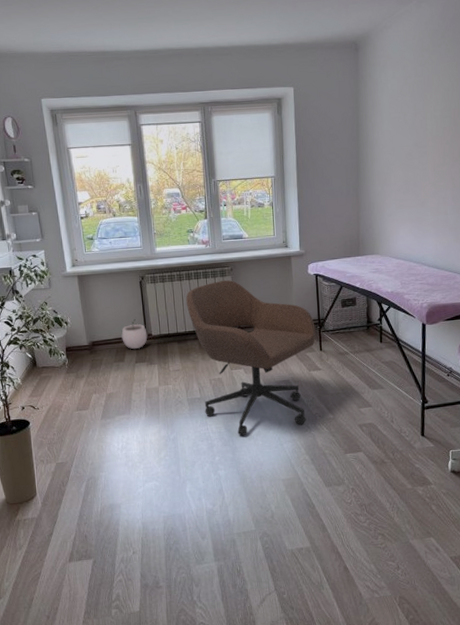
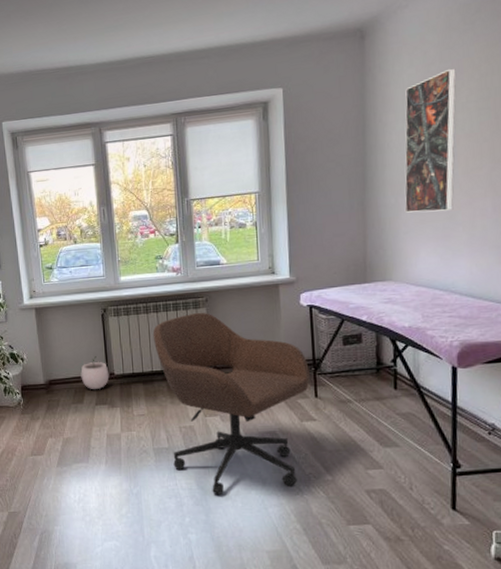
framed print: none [388,82,427,199] -> present [404,68,456,213]

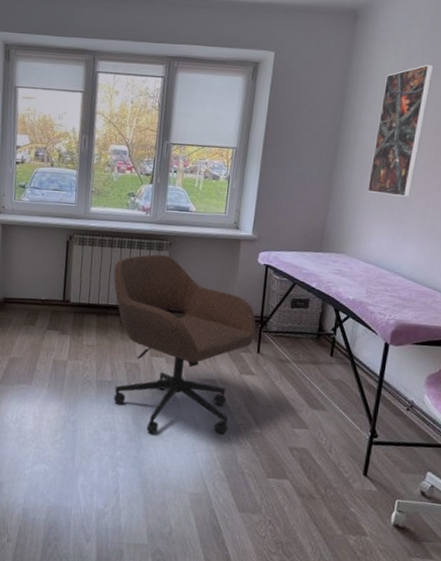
plant pot: present [80,356,109,390] -> none [36,281,66,315]

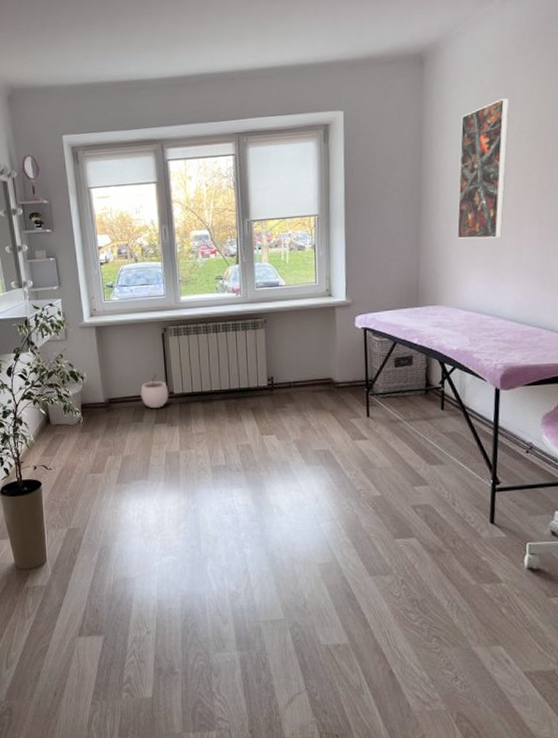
plant pot: none [36,281,66,315] -> present [140,375,169,409]
office chair: present [113,254,256,434] -> none [212,334,362,510]

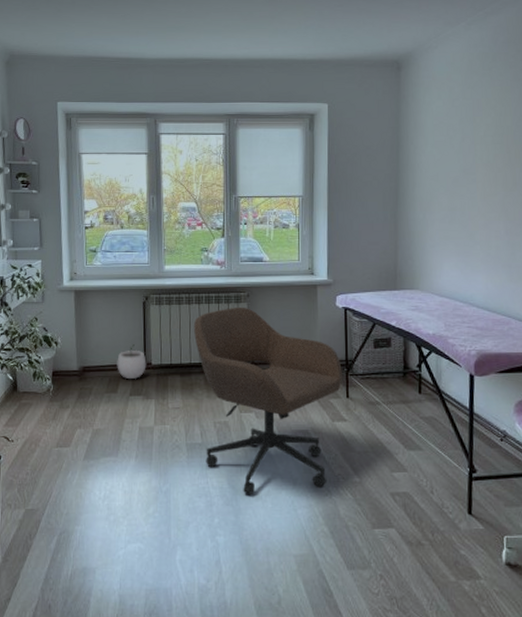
office chair: none [212,334,362,510] -> present [193,308,342,494]
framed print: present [456,97,510,239] -> none [431,105,476,229]

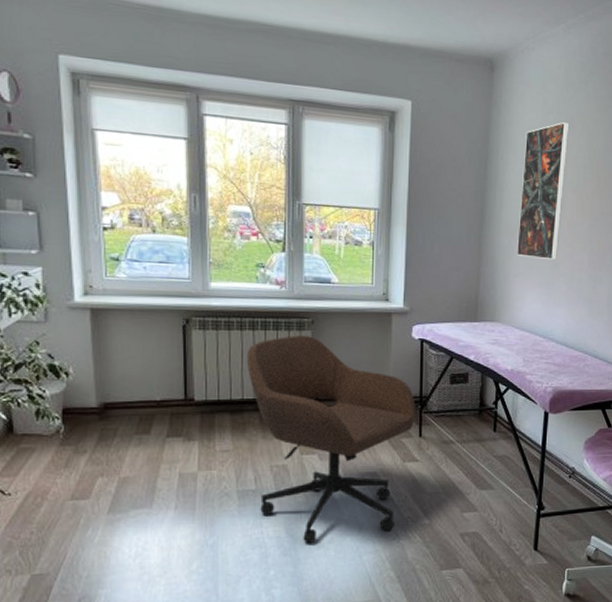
plant pot: present [117,344,147,380] -> none [149,377,188,419]
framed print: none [431,105,476,229] -> present [516,121,570,260]

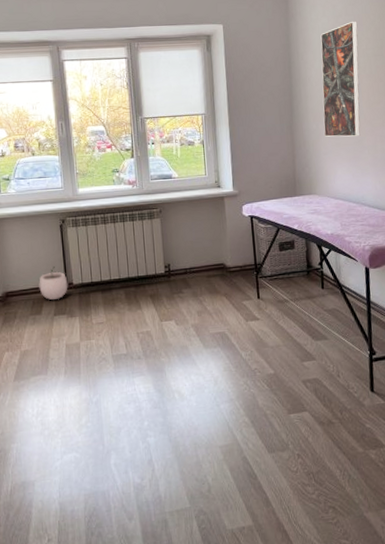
plant pot: none [149,377,188,419] -> present [39,267,68,301]
office chair: present [246,335,416,543] -> none [110,223,253,396]

